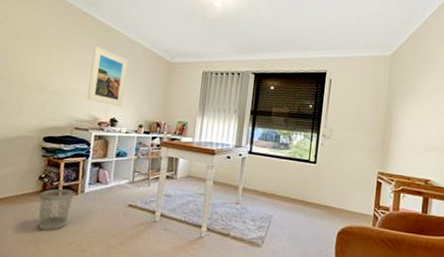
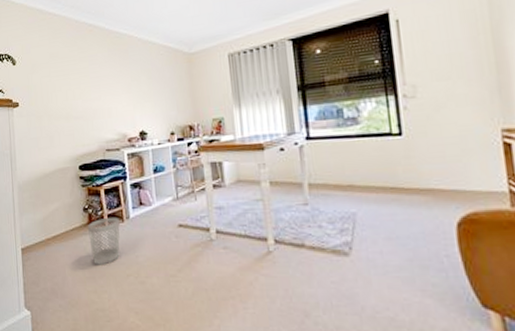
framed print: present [87,46,128,106] -> none [107,57,149,118]

